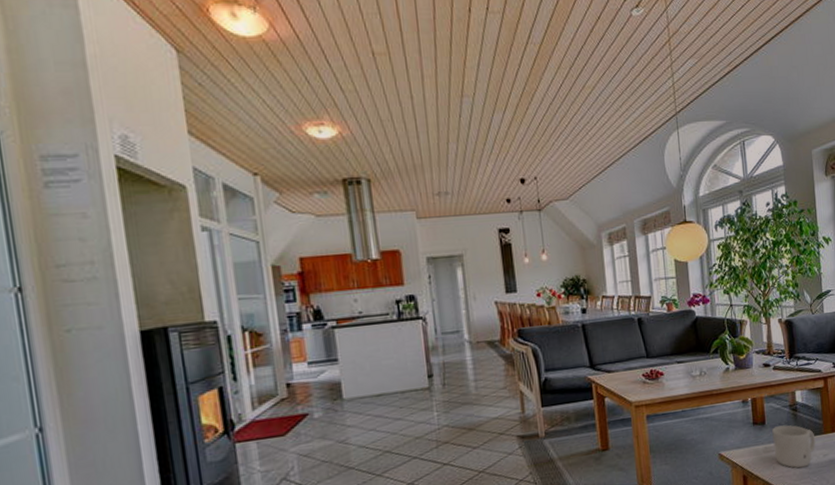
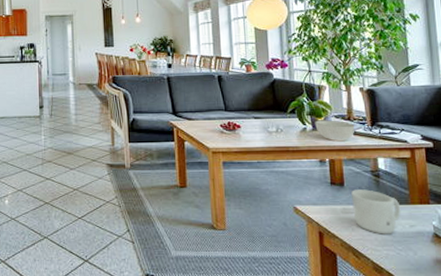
bowl: none [737,356,775,379] -> present [315,120,355,142]

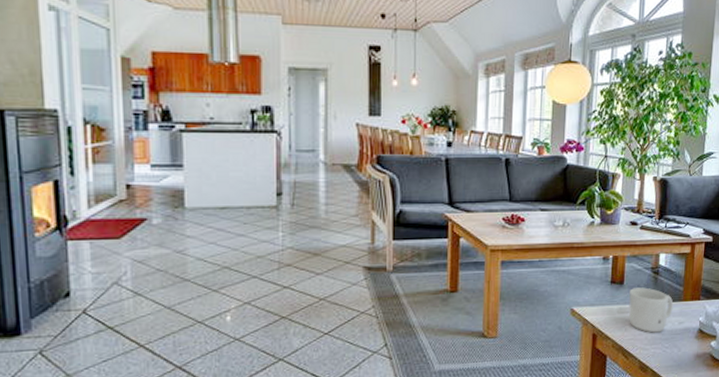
bowl: present [315,120,355,142] -> none [603,212,643,237]

